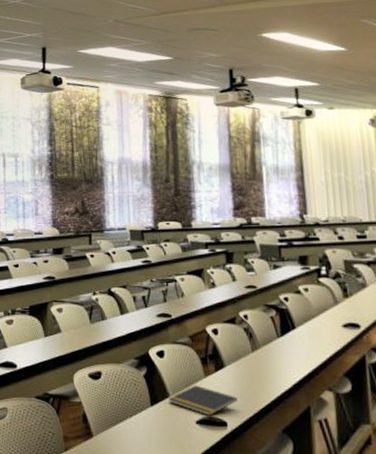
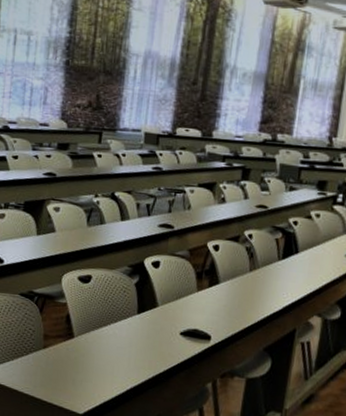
notepad: present [169,385,237,416] -> none [156,298,226,329]

